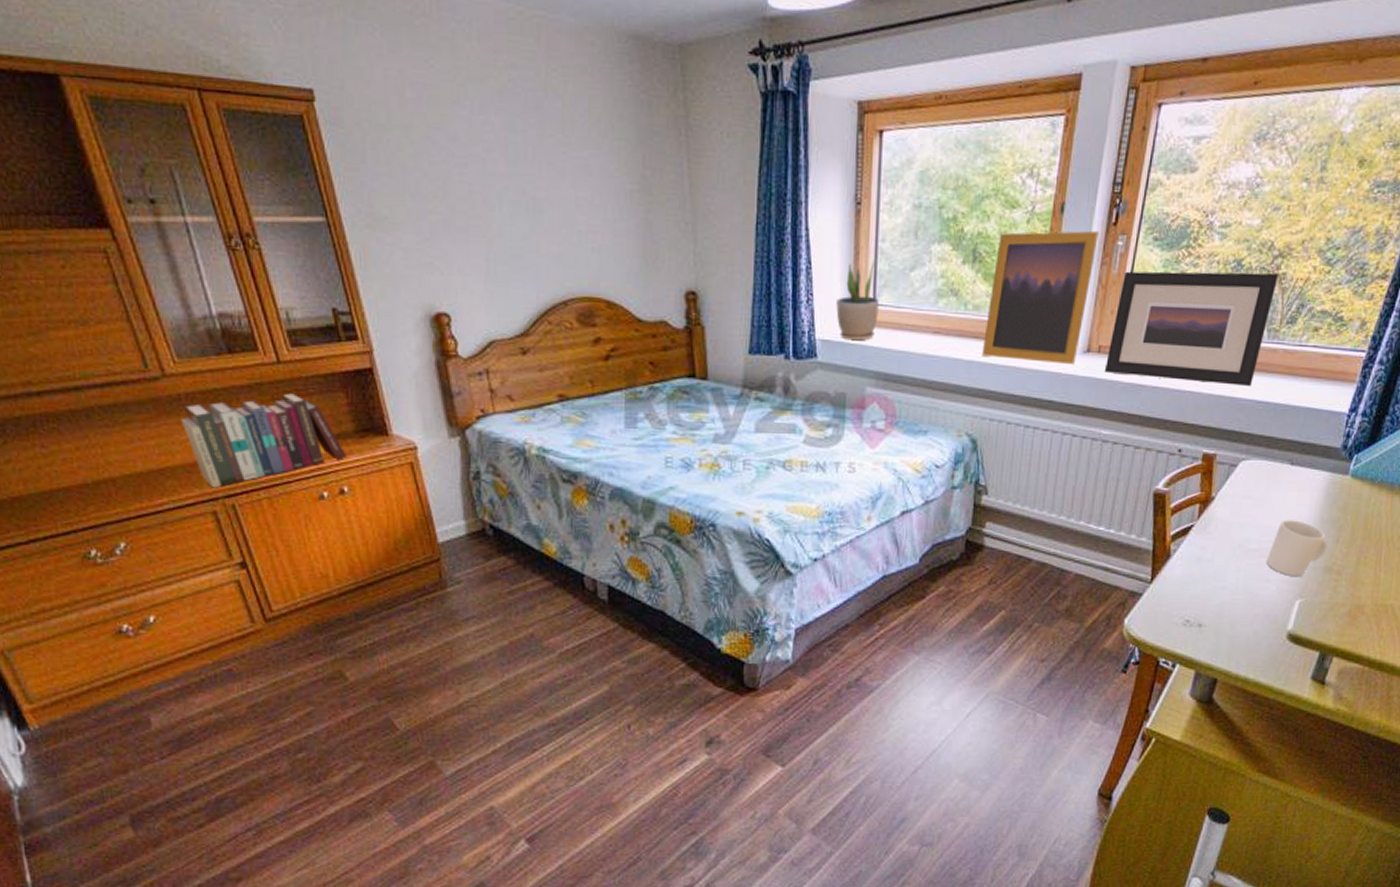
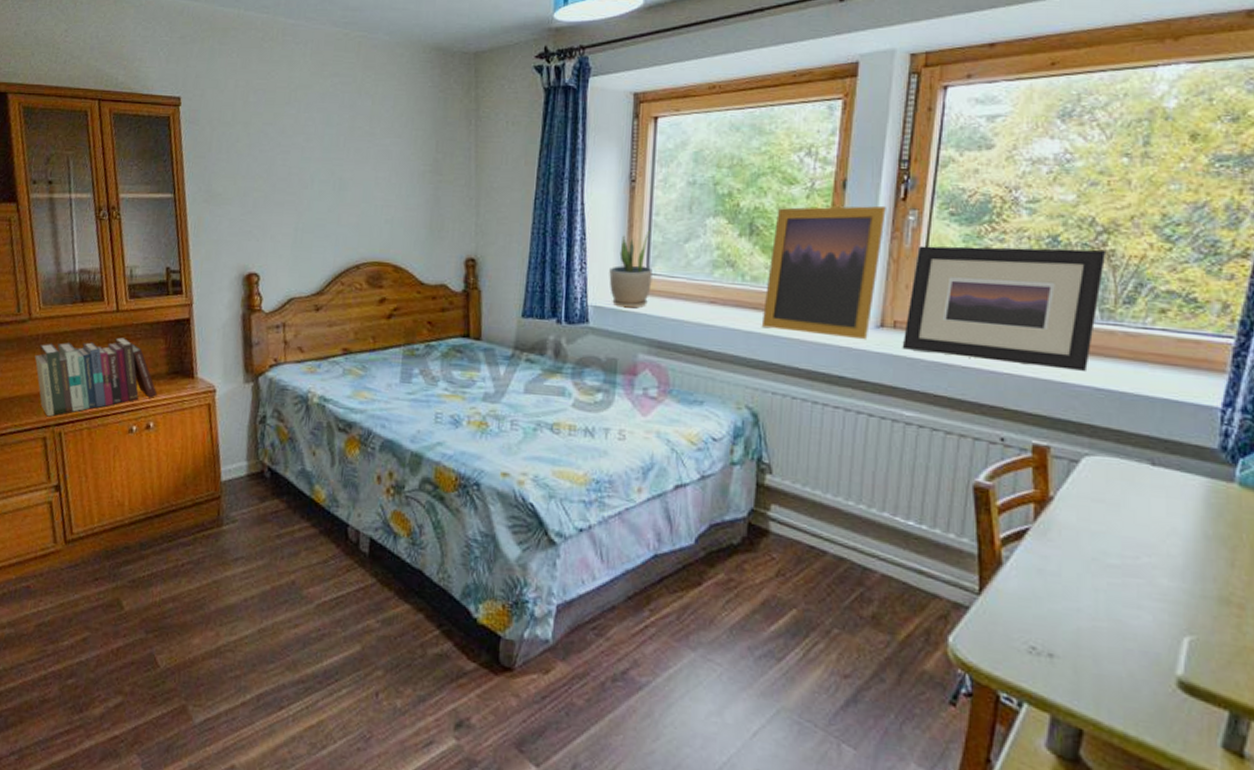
mug: present [1266,520,1328,576] -> none [1133,532,1219,606]

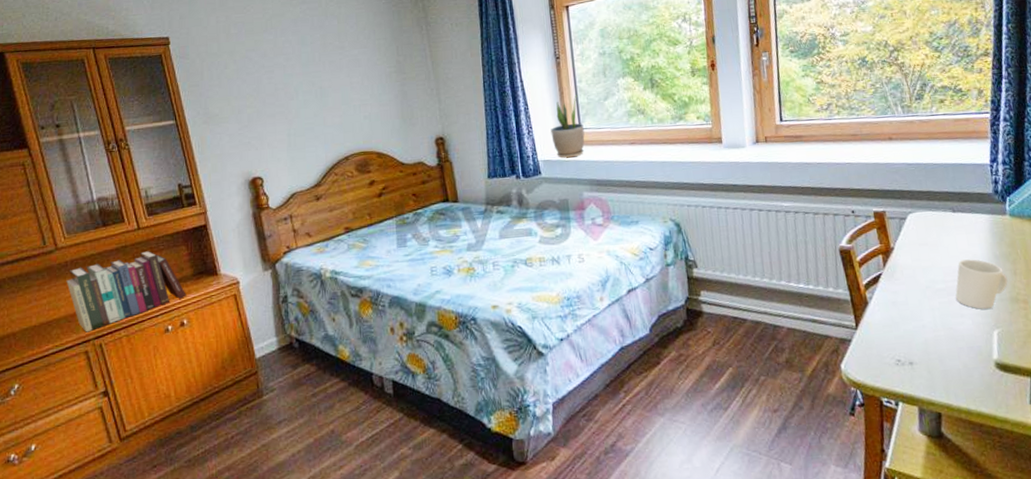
picture frame: present [761,205,886,340] -> none [668,52,749,157]
picture frame: present [902,245,1107,373] -> none [772,63,901,157]
mug: none [1133,532,1219,606] -> present [955,259,1008,309]

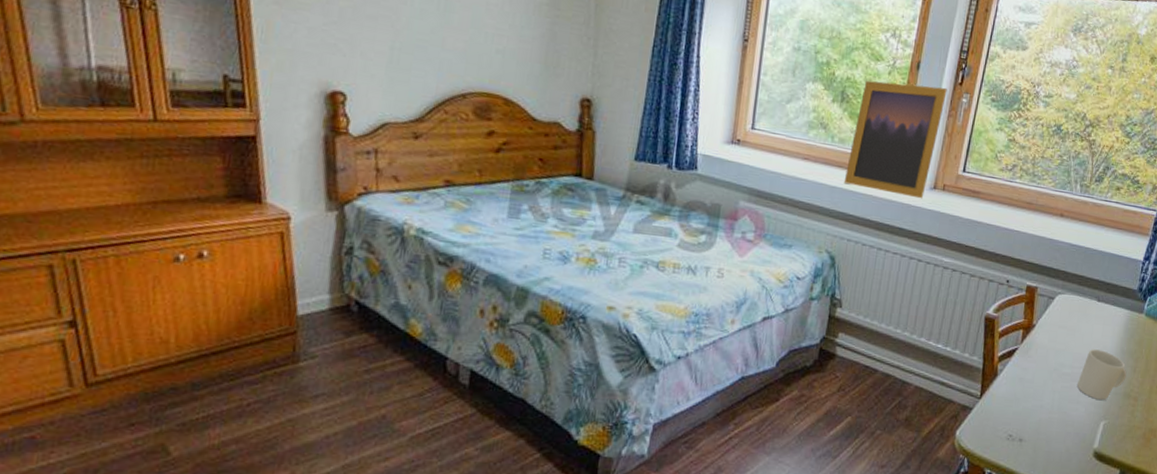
books: present [66,251,187,333] -> none [31,152,213,241]
potted plant: present [550,95,585,159] -> none [718,89,759,160]
picture frame: none [668,52,749,157] -> present [843,80,947,199]

